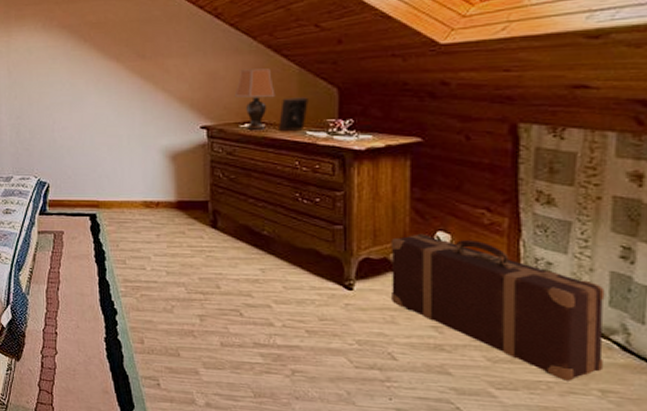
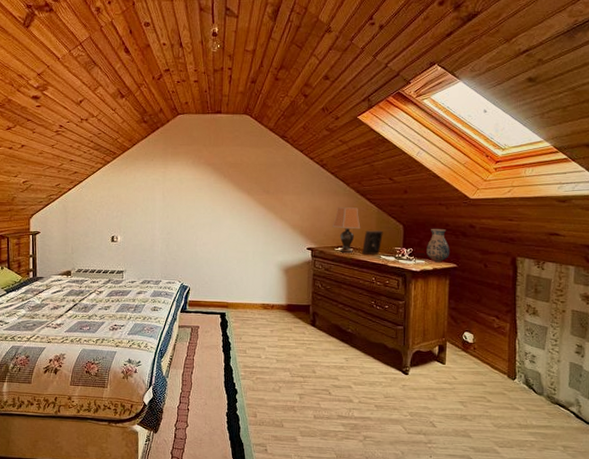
vase: none [373,89,412,135] -> present [425,228,451,262]
suitcase: present [391,233,605,381] -> none [434,333,567,440]

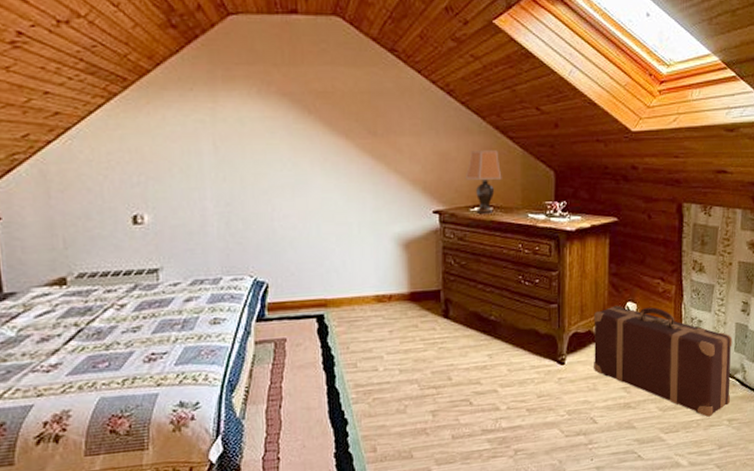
picture frame: present [362,230,383,255] -> none [505,180,530,215]
vase: present [425,228,451,262] -> none [582,172,610,216]
suitcase: none [434,333,567,440] -> present [594,305,733,417]

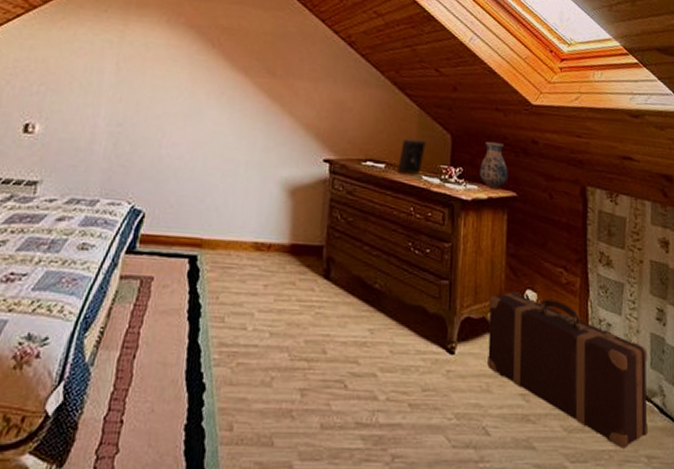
table lamp: present [465,150,502,214] -> none [359,103,397,171]
picture frame: none [505,180,530,215] -> present [398,138,426,175]
vase: none [582,172,610,216] -> present [479,141,509,188]

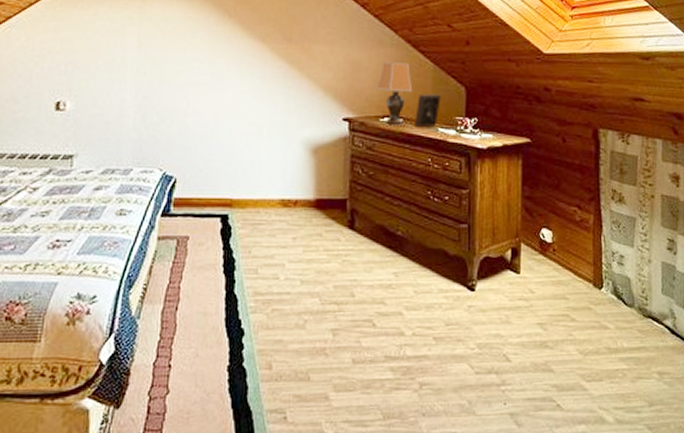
table lamp: none [359,103,397,171] -> present [375,62,413,126]
vase: present [479,141,509,188] -> none [493,91,523,135]
suitcase: present [487,291,649,449] -> none [506,231,660,367]

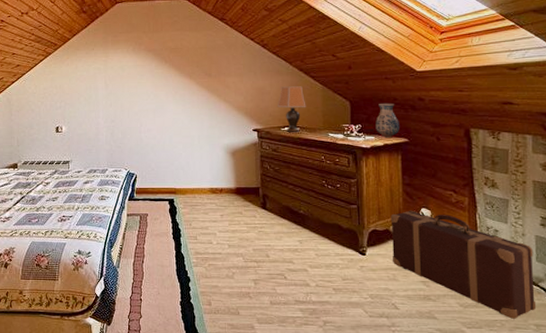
picture frame: present [415,93,441,128] -> none [309,108,330,134]
vase: none [493,91,523,135] -> present [374,103,401,137]
suitcase: none [506,231,660,367] -> present [390,210,537,319]

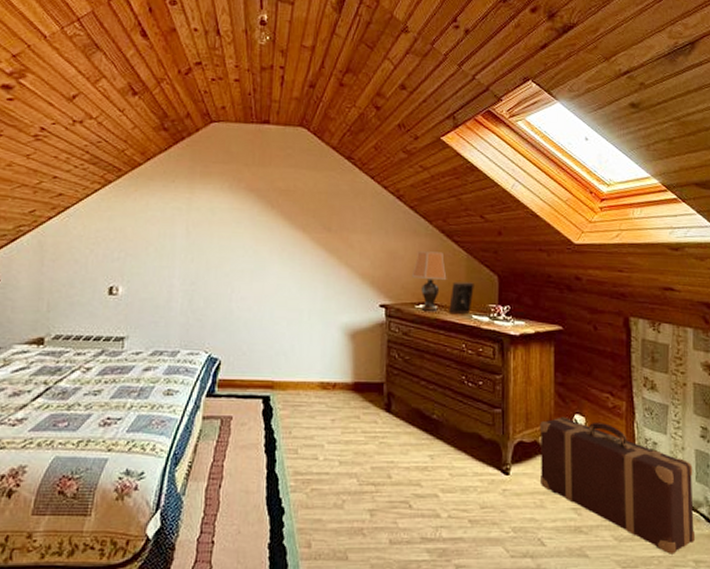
picture frame: none [309,108,330,134] -> present [449,281,474,315]
vase: present [374,103,401,137] -> none [525,280,555,323]

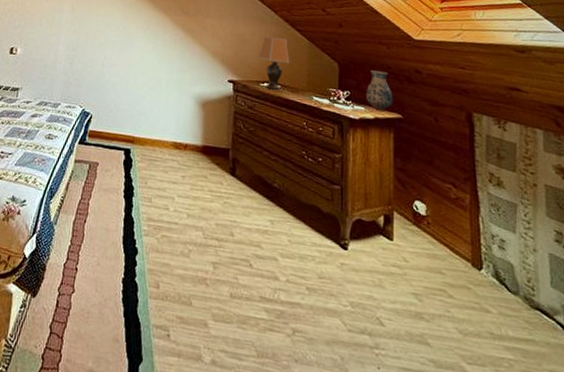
picture frame: present [449,281,474,315] -> none [291,65,316,95]
vase: none [525,280,555,323] -> present [365,69,394,110]
suitcase: present [540,416,696,554] -> none [378,200,552,360]

